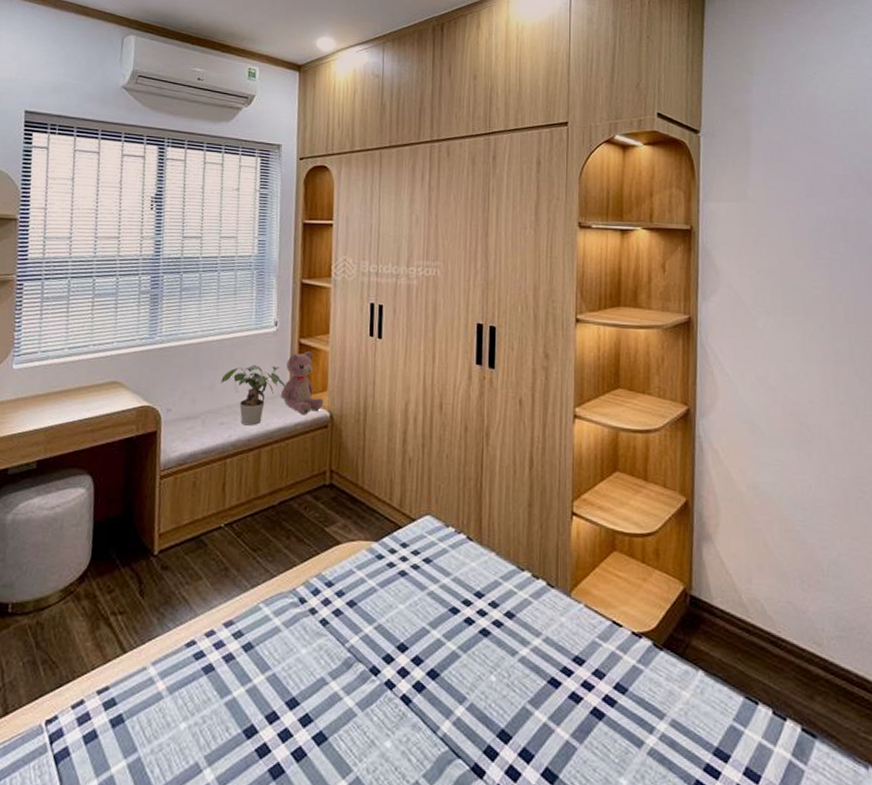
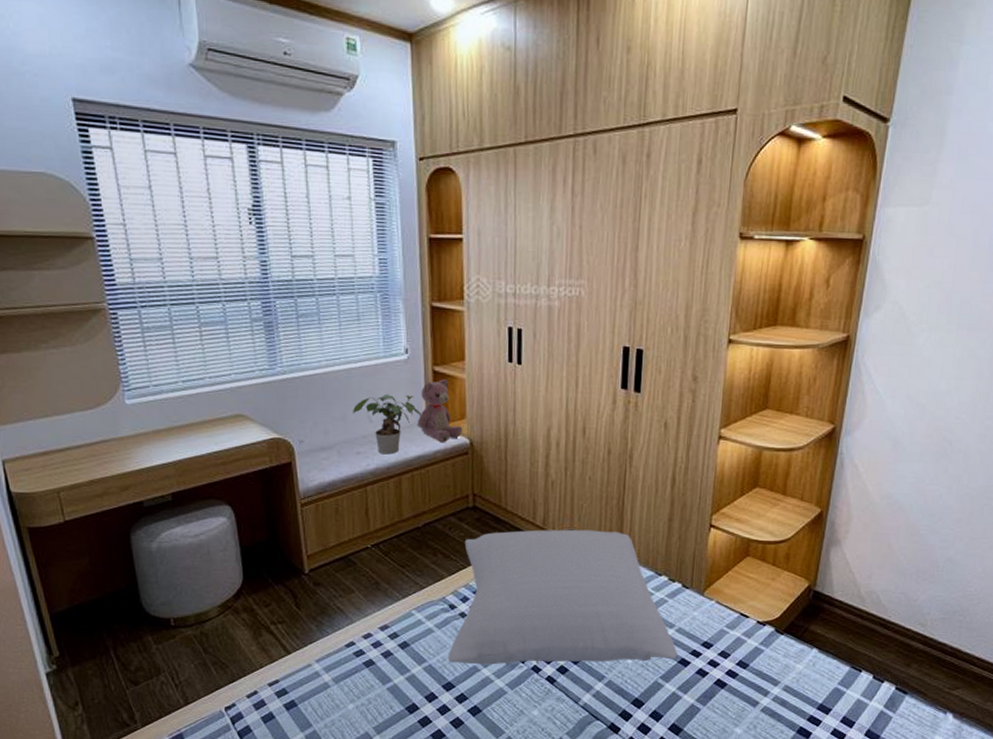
pillow: none [294,512,546,680] -> present [448,529,678,665]

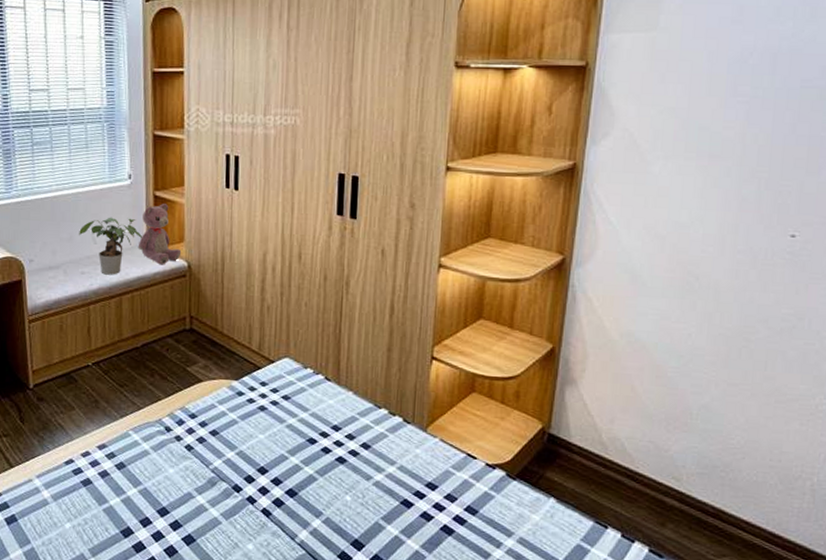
pillow: present [448,529,678,665] -> none [163,354,400,500]

